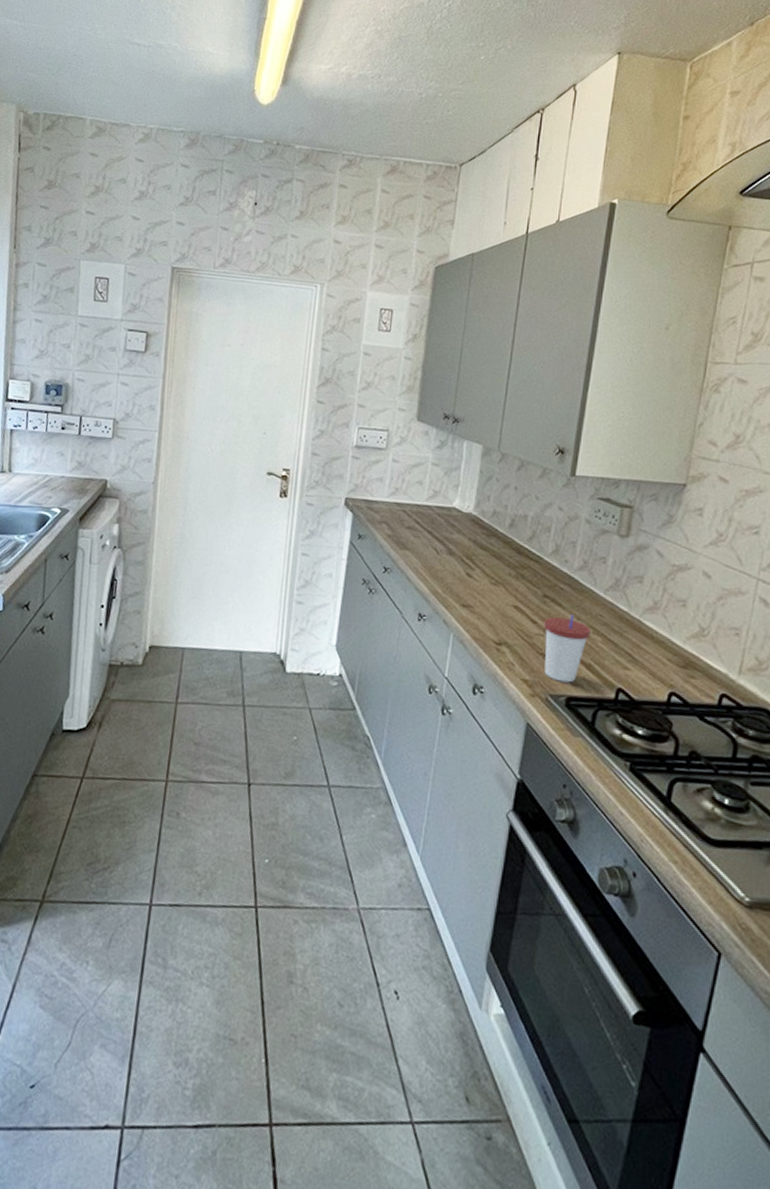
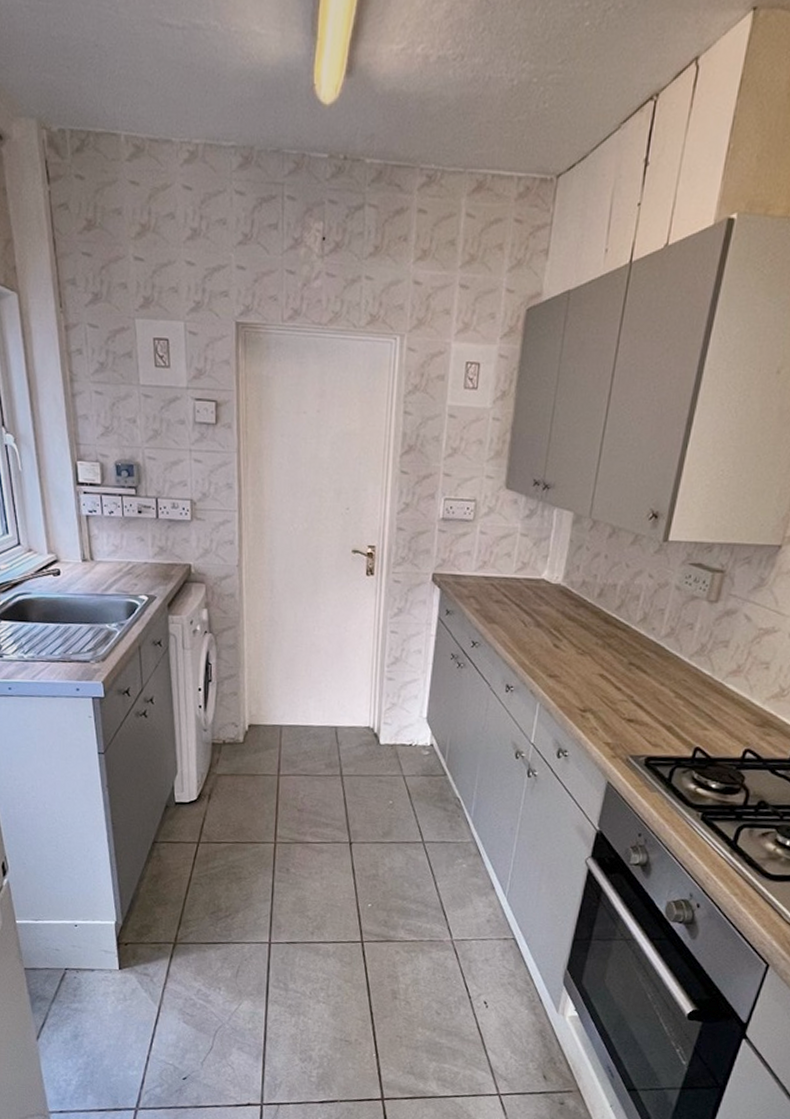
cup: present [544,614,591,683] -> none [626,680,673,744]

